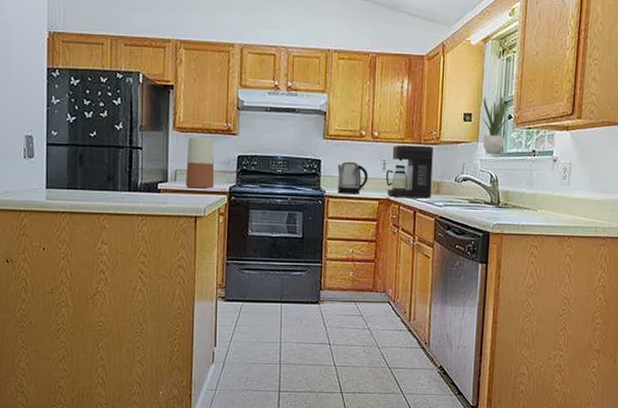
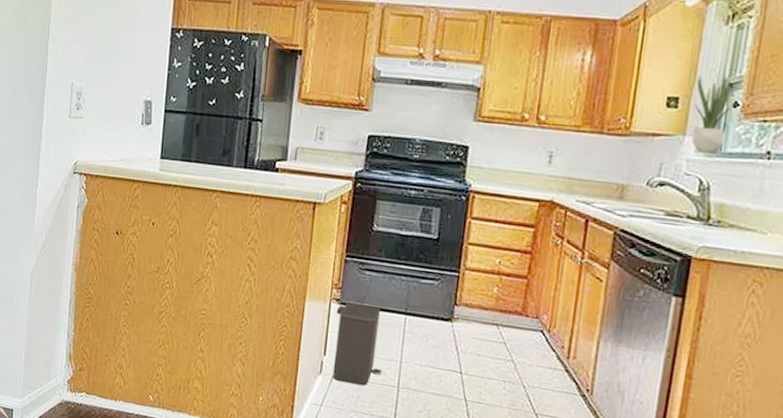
vase: present [186,138,215,189] -> none [306,111,342,172]
pedal bin: none [222,299,266,368] -> present [332,303,382,386]
kettle: present [337,161,369,195] -> none [487,150,529,193]
coffee maker: present [385,145,433,199] -> none [550,133,620,206]

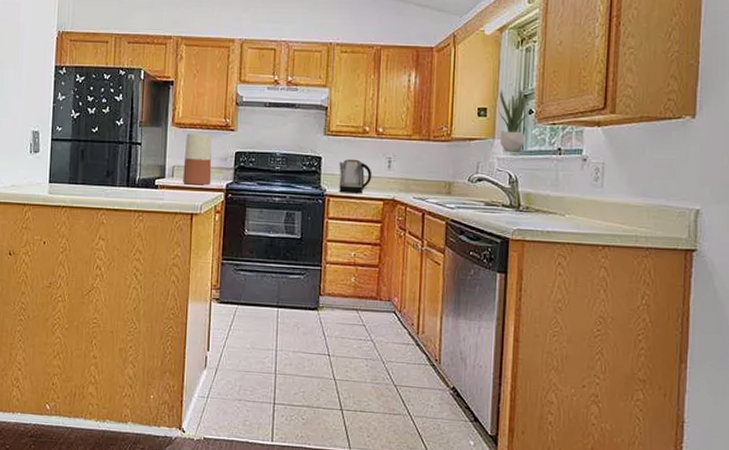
vase: none [306,111,342,172] -> present [183,133,212,186]
pedal bin: present [332,303,382,386] -> none [216,301,260,376]
kettle: none [487,150,529,193] -> present [339,159,372,195]

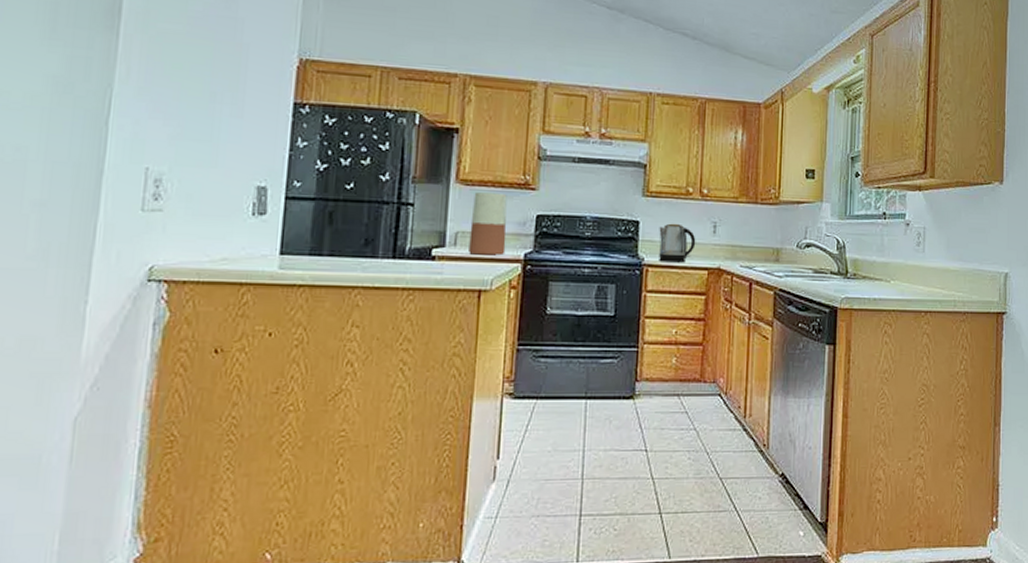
potted plant: present [499,88,529,152] -> none [827,149,856,217]

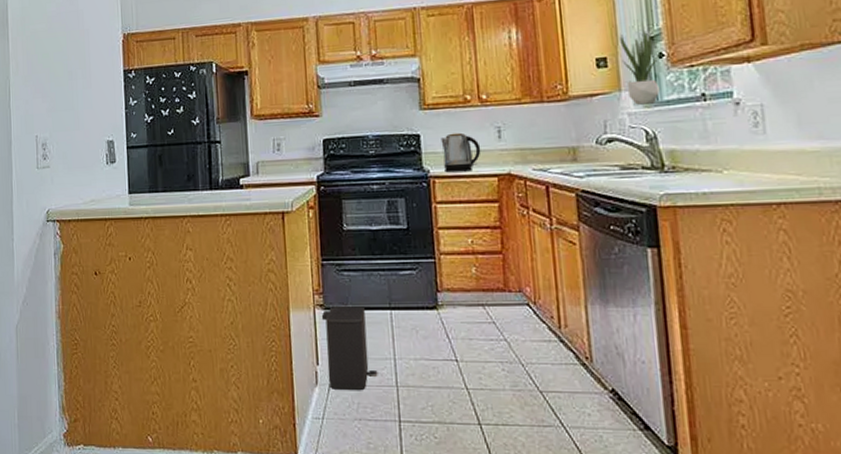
vase: present [469,192,507,256] -> none [267,123,300,181]
pedal bin: none [508,396,564,486] -> present [321,306,378,391]
potted plant: none [827,149,856,217] -> present [619,29,660,105]

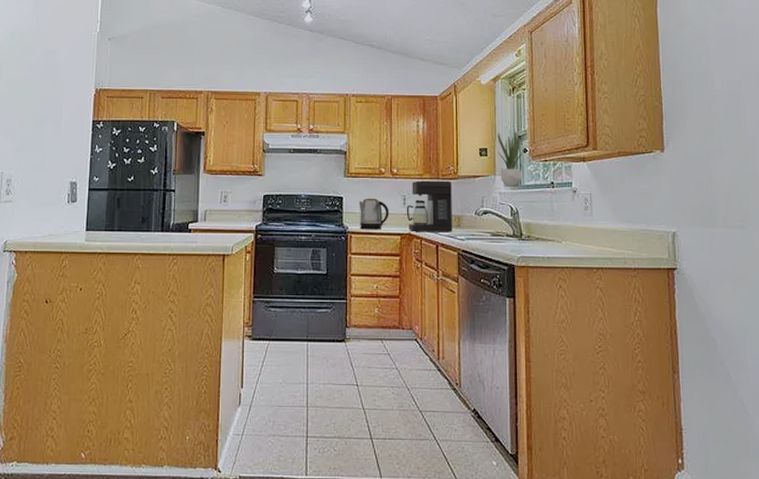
pedal bin: present [321,306,378,391] -> none [249,338,292,411]
coffee maker: none [502,103,567,172] -> present [406,180,453,233]

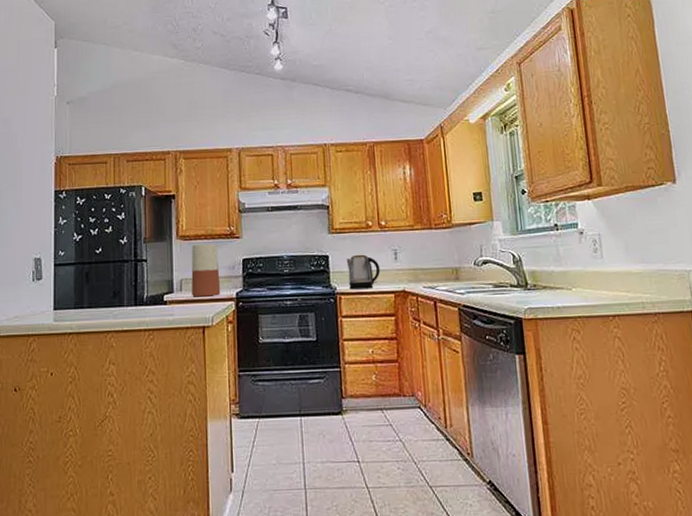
vase: none [215,179,242,228] -> present [191,244,221,297]
coffee maker: present [406,180,453,233] -> none [398,230,451,289]
potted plant: present [497,130,524,187] -> none [491,170,523,233]

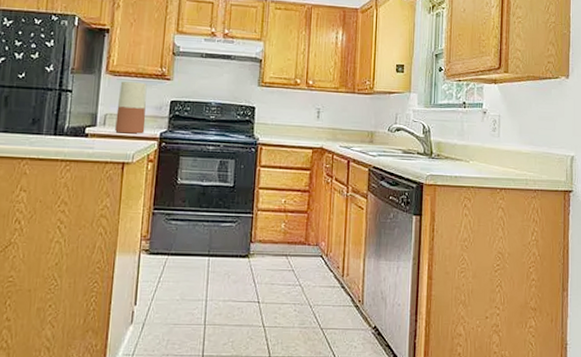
kettle: present [346,254,381,290] -> none [271,109,303,144]

